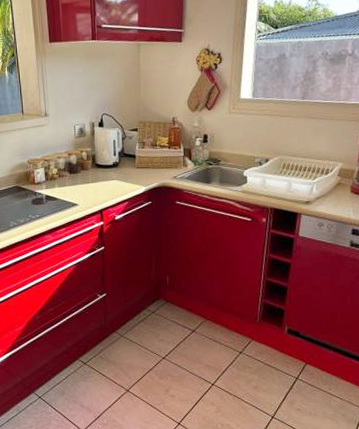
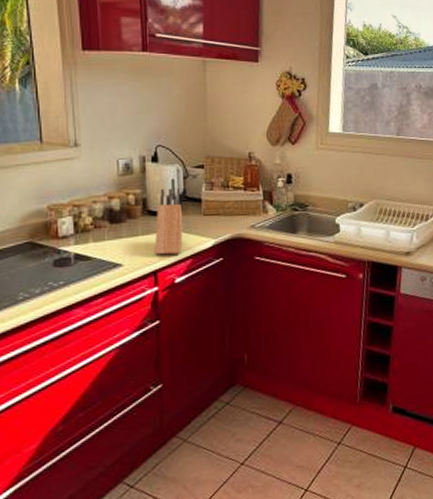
knife block: none [101,146,122,198] -> present [154,188,183,255]

